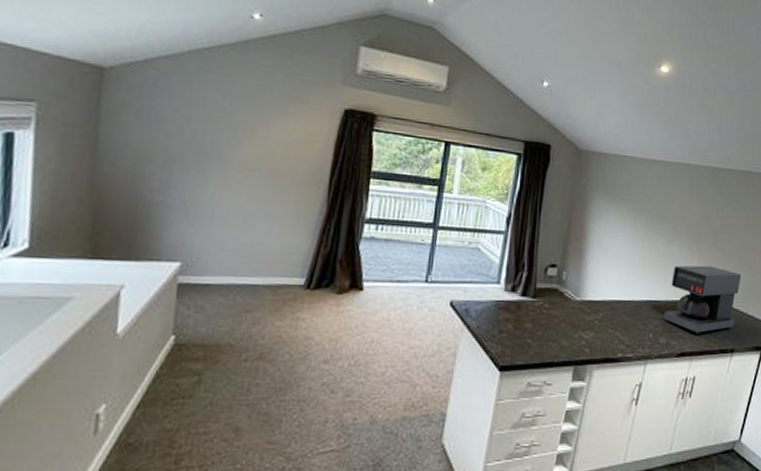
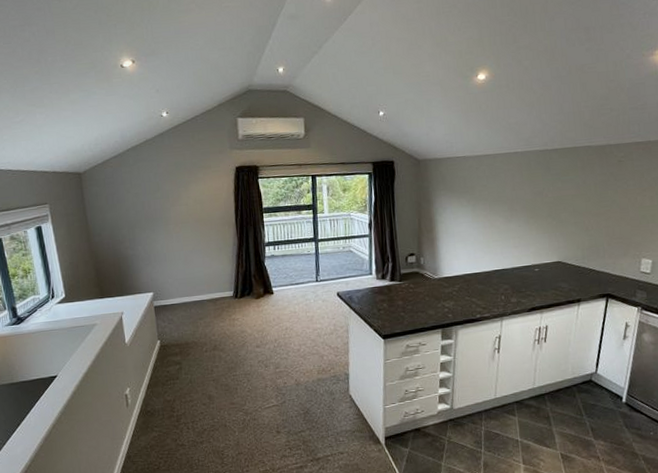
coffee maker: present [663,265,742,334] -> none [511,233,579,291]

